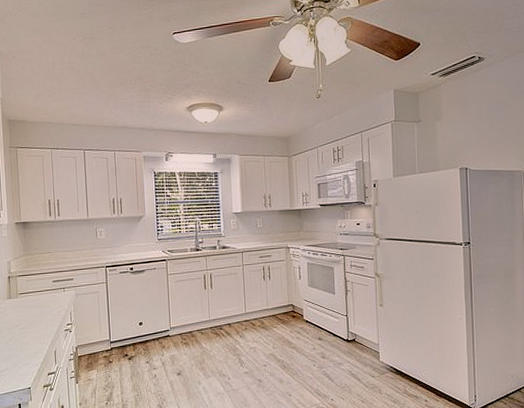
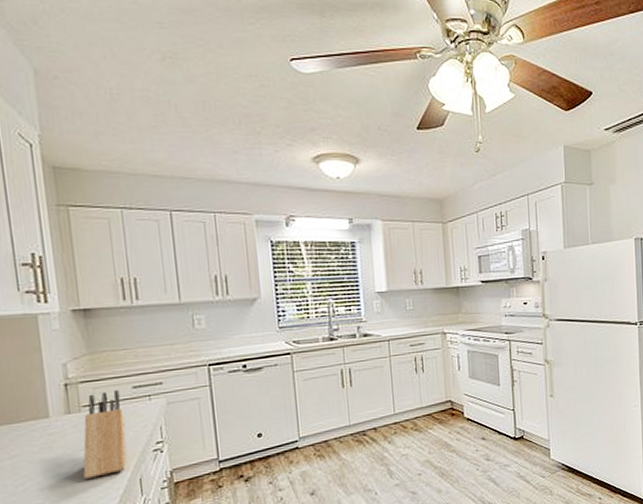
knife block: none [17,283,47,349] -> present [83,390,127,480]

